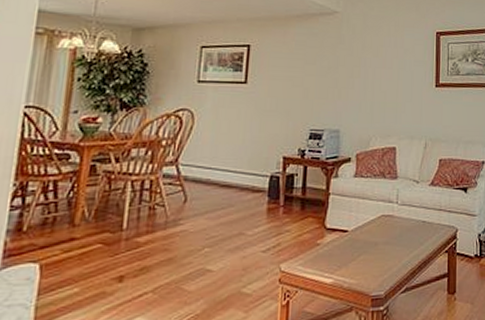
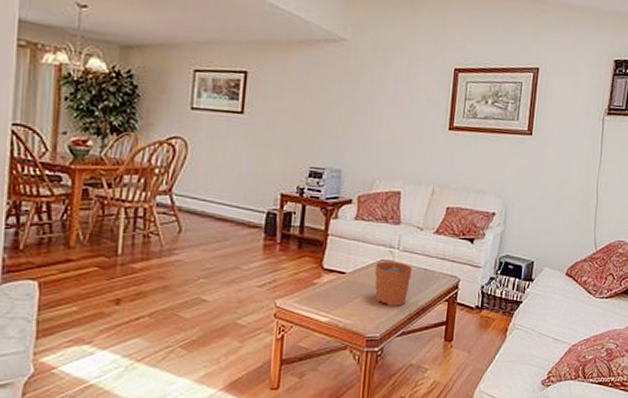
plant pot: none [375,205,412,262] -> present [374,250,413,306]

